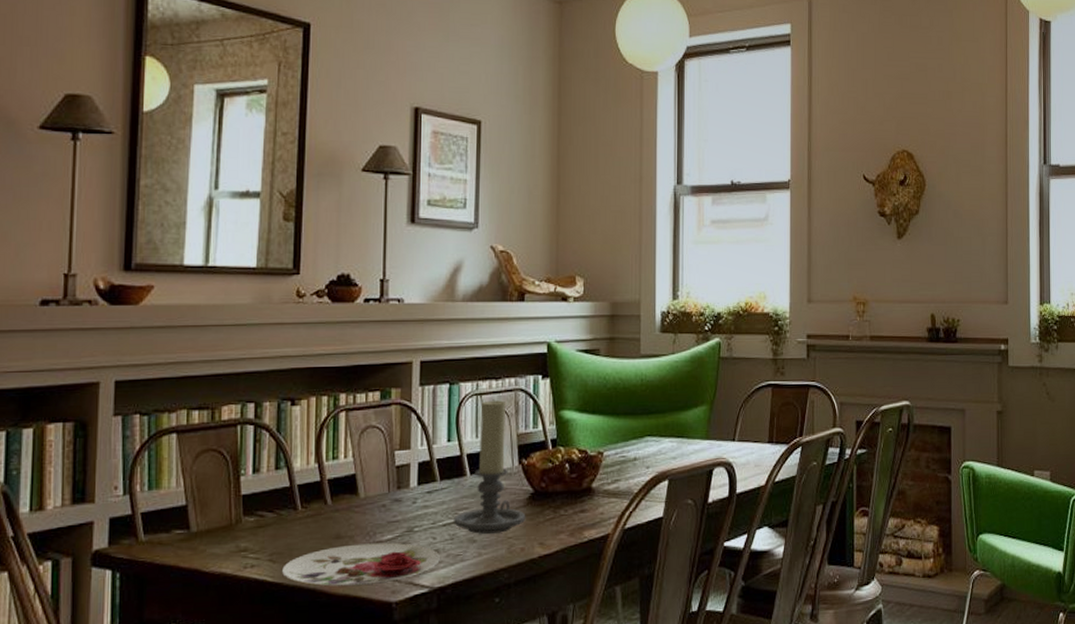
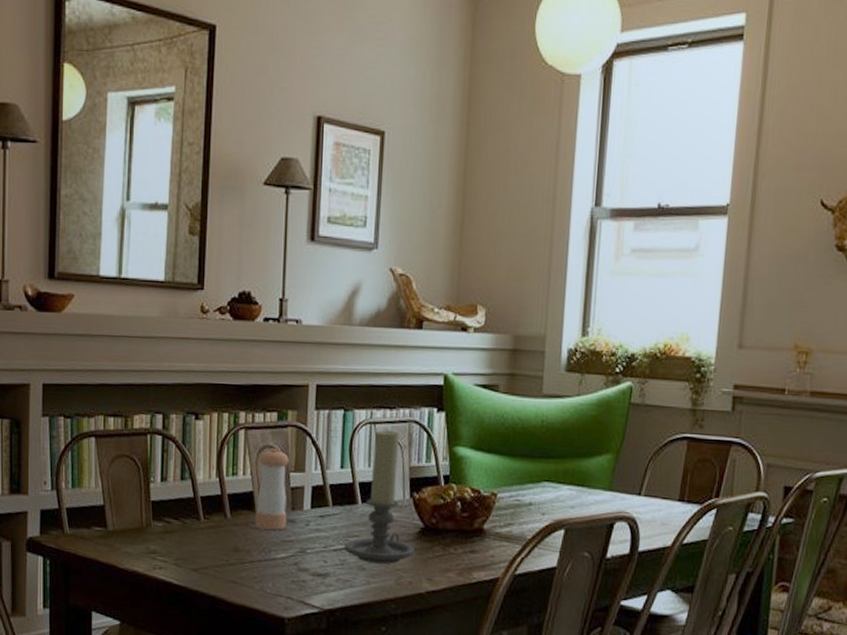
plate: present [282,542,440,587] -> none [186,558,330,599]
pepper shaker: none [358,427,393,512] -> present [255,447,289,530]

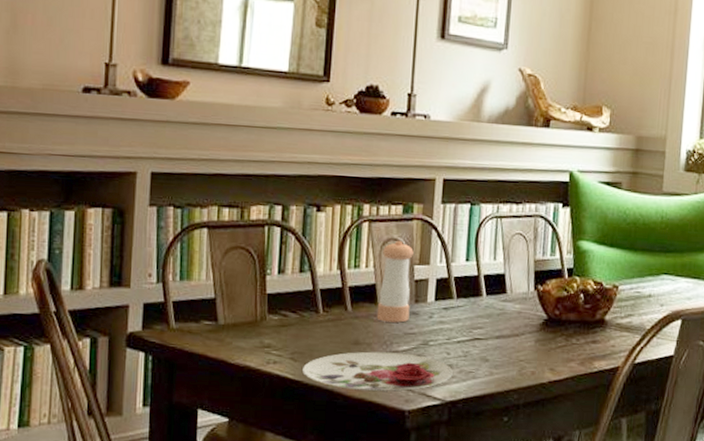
plate: none [186,558,330,599] -> present [303,351,453,391]
candle holder: present [344,429,415,564] -> none [468,223,539,355]

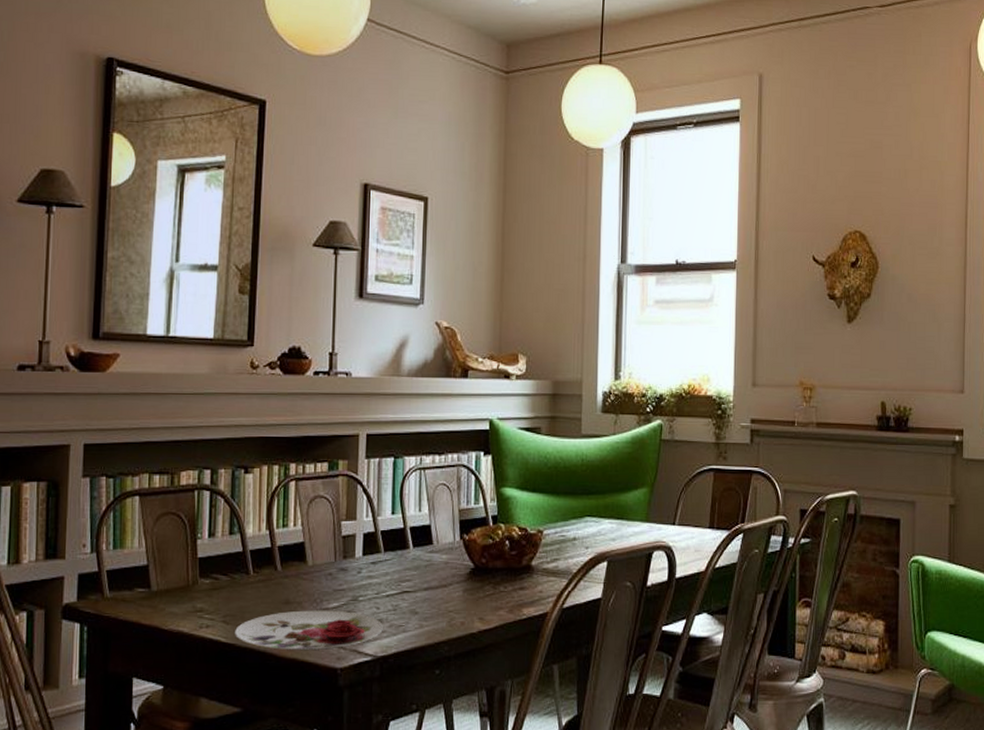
pepper shaker: present [376,240,414,323] -> none [306,497,340,580]

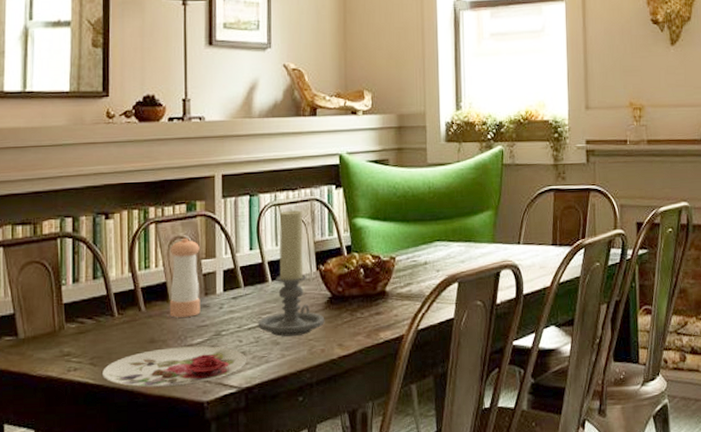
pepper shaker: none [306,497,340,580] -> present [169,237,201,318]
candle holder: none [397,474,467,606] -> present [258,209,325,337]

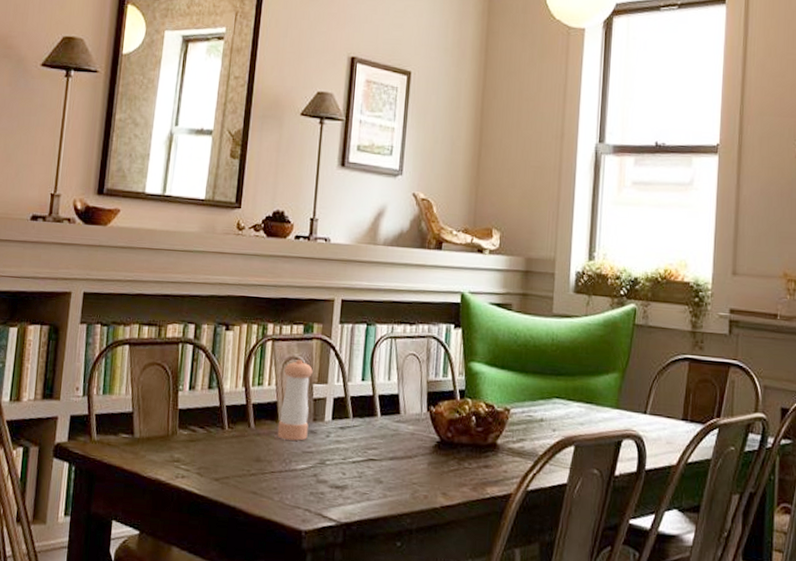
plate: present [103,346,246,388] -> none [208,469,348,511]
candle holder: present [258,209,325,337] -> none [363,344,431,477]

